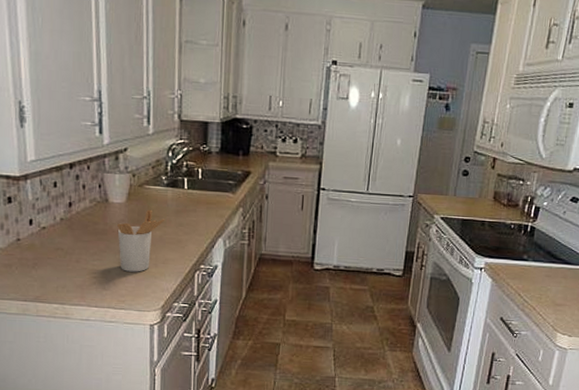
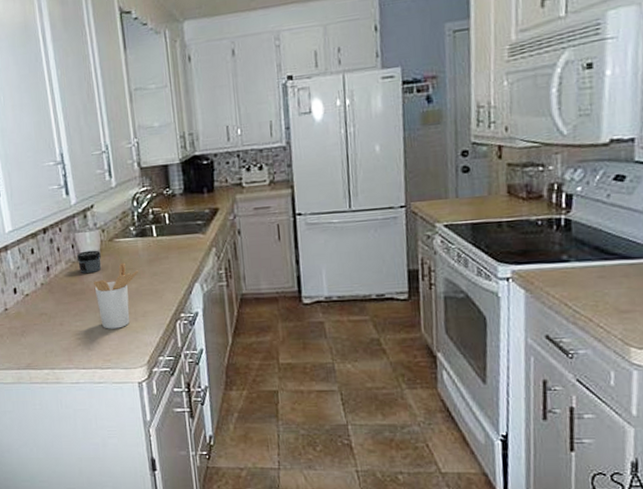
jar: none [102,192,128,216] -> present [76,250,101,274]

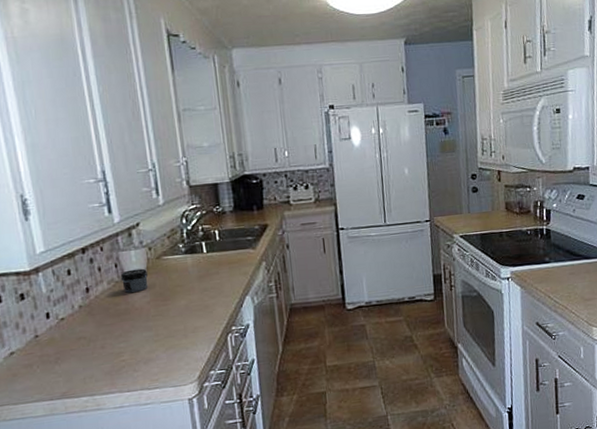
utensil holder: present [94,262,139,329] -> none [139,280,189,348]

